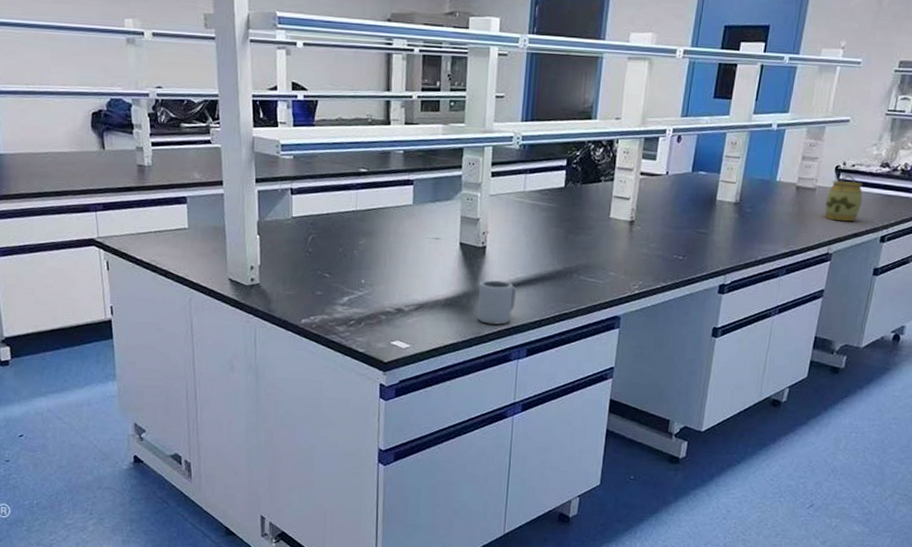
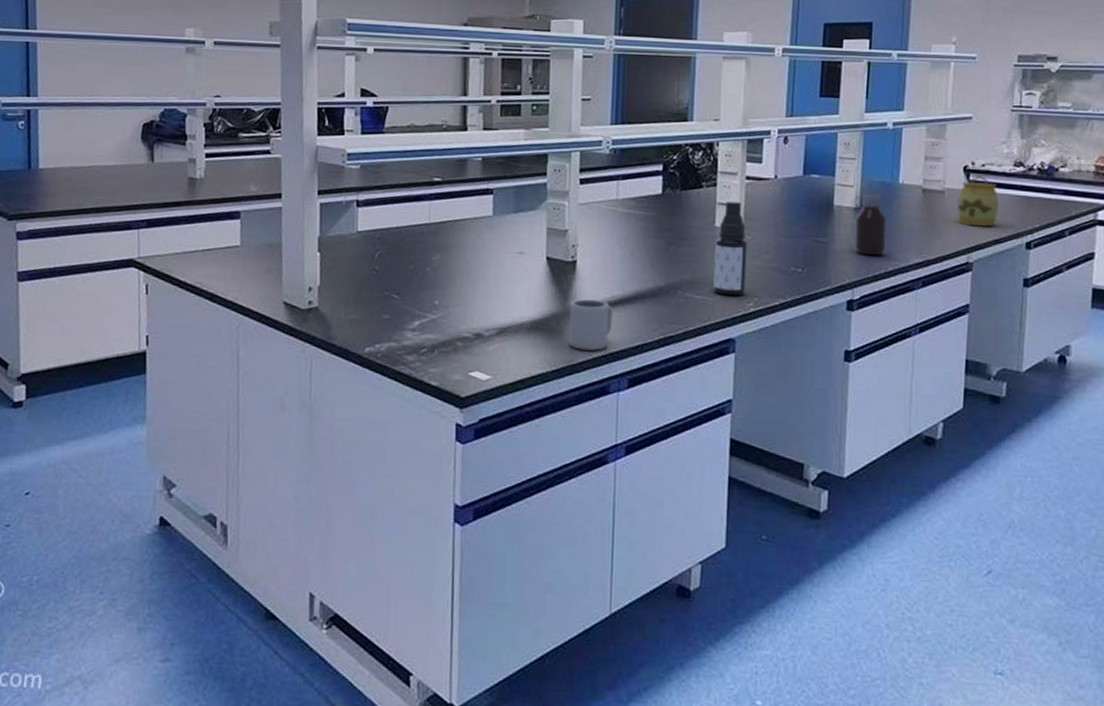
spray bottle: none [605,194,638,279] -> present [714,201,748,295]
bottle: none [731,189,763,246] -> present [855,193,888,256]

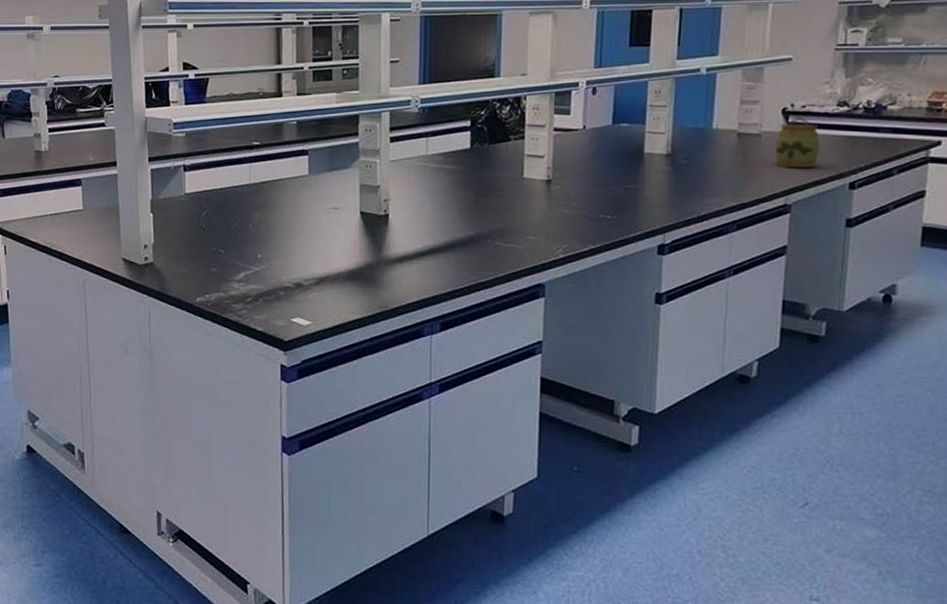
cup: present [569,299,614,351] -> none [383,250,425,297]
spray bottle: present [714,201,748,295] -> none [523,152,557,242]
bottle: present [855,193,888,256] -> none [666,139,700,201]

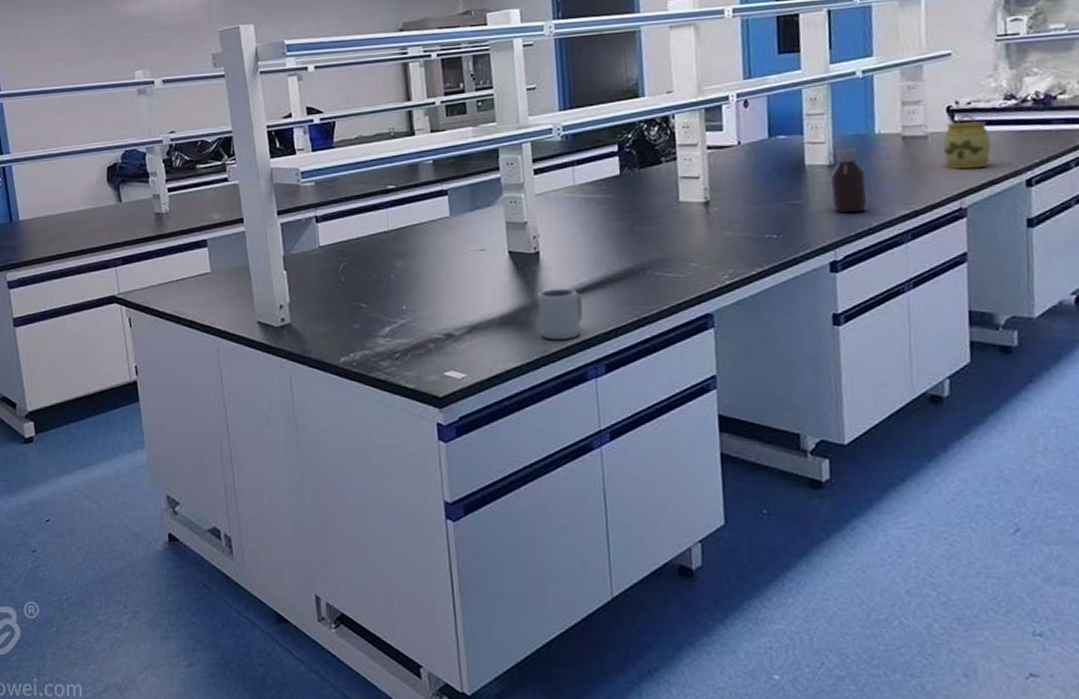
cup: none [383,250,425,297] -> present [538,288,583,340]
bottle: none [666,139,700,201] -> present [830,147,868,214]

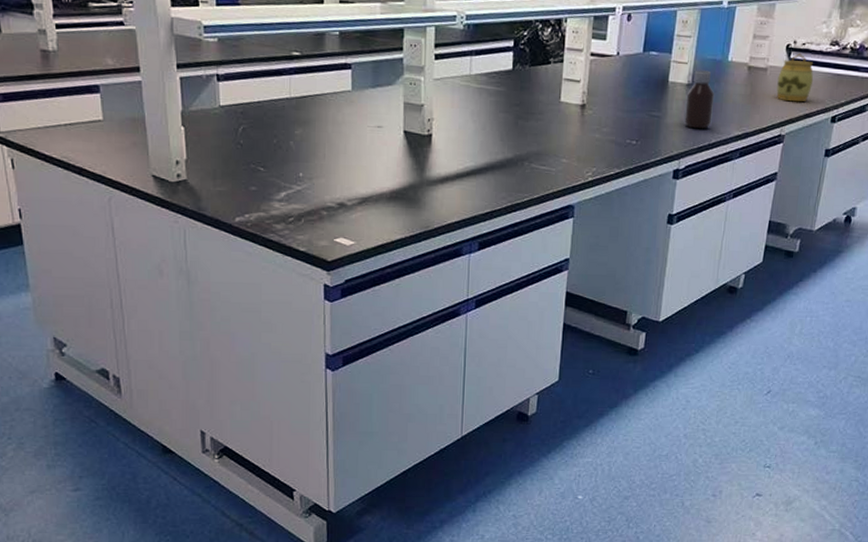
cup: present [538,288,583,340] -> none [425,170,466,217]

